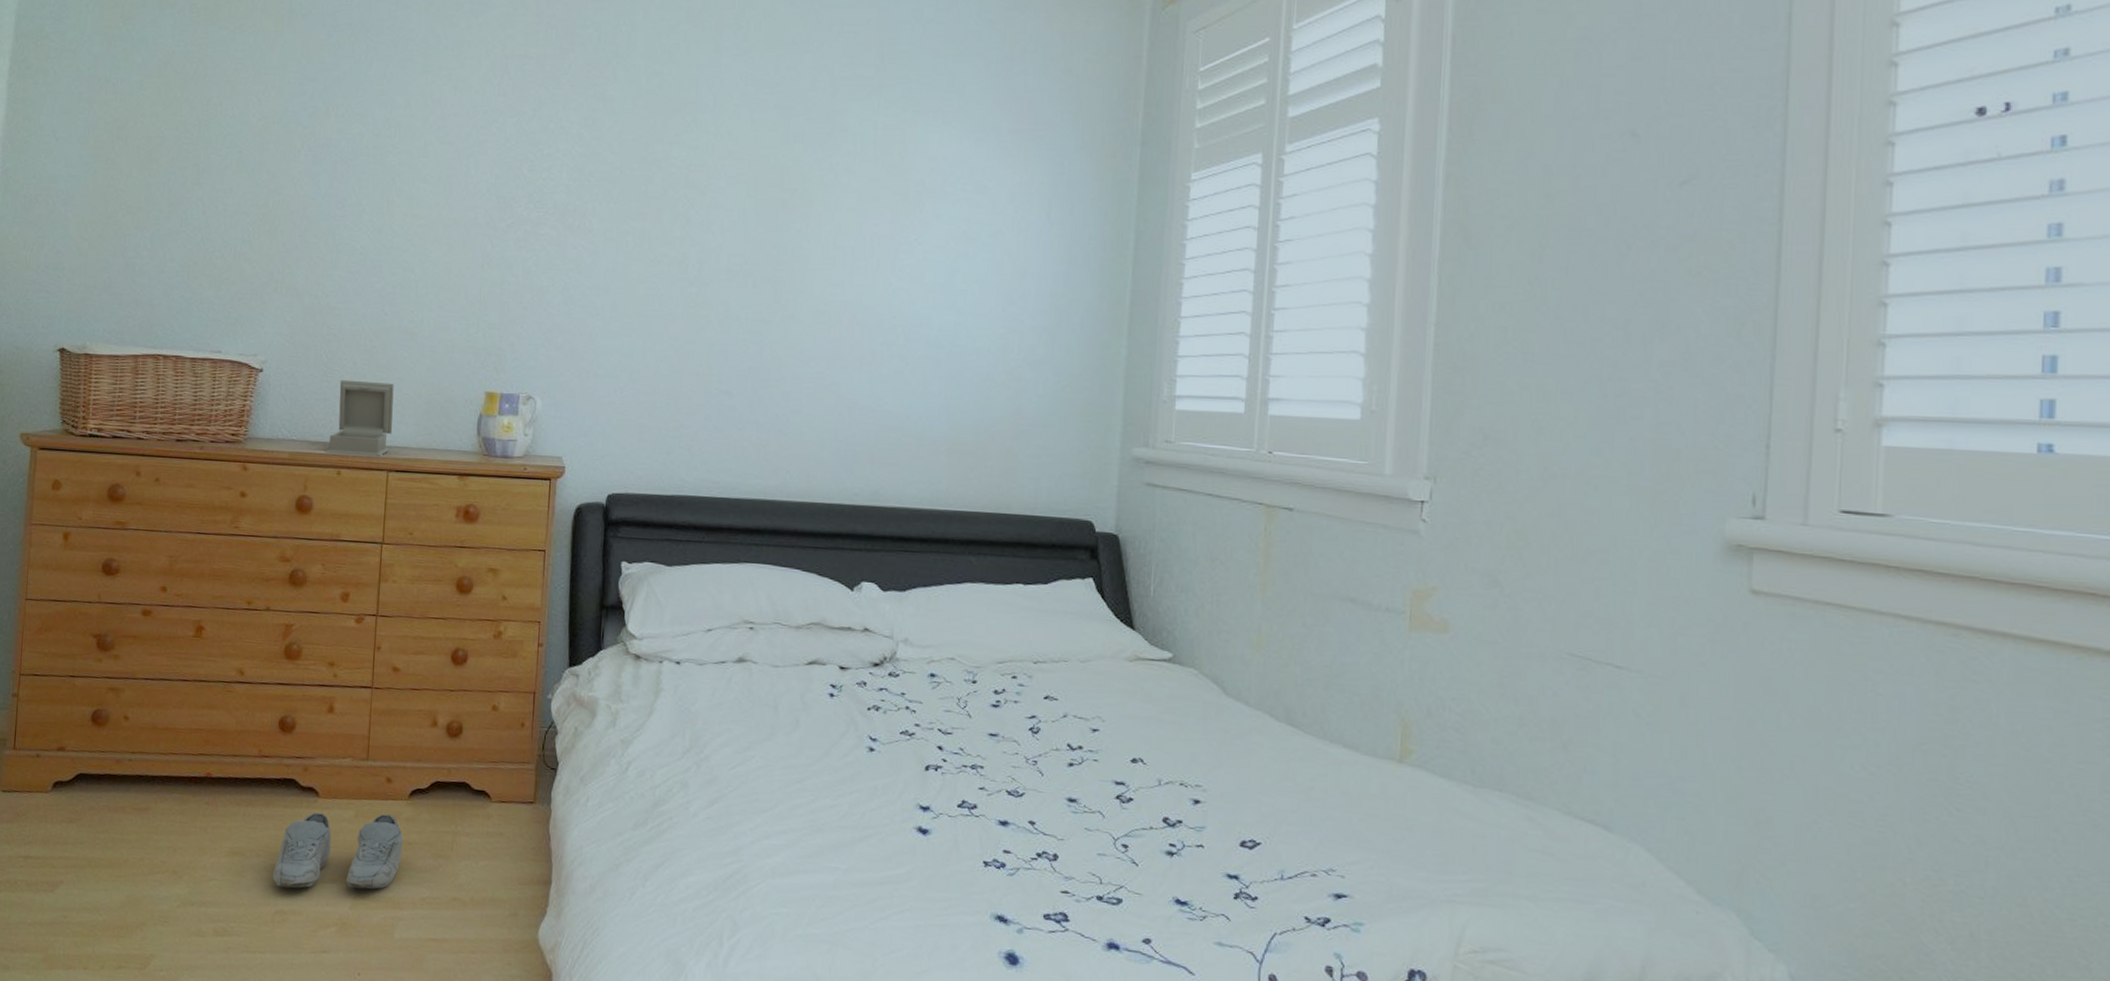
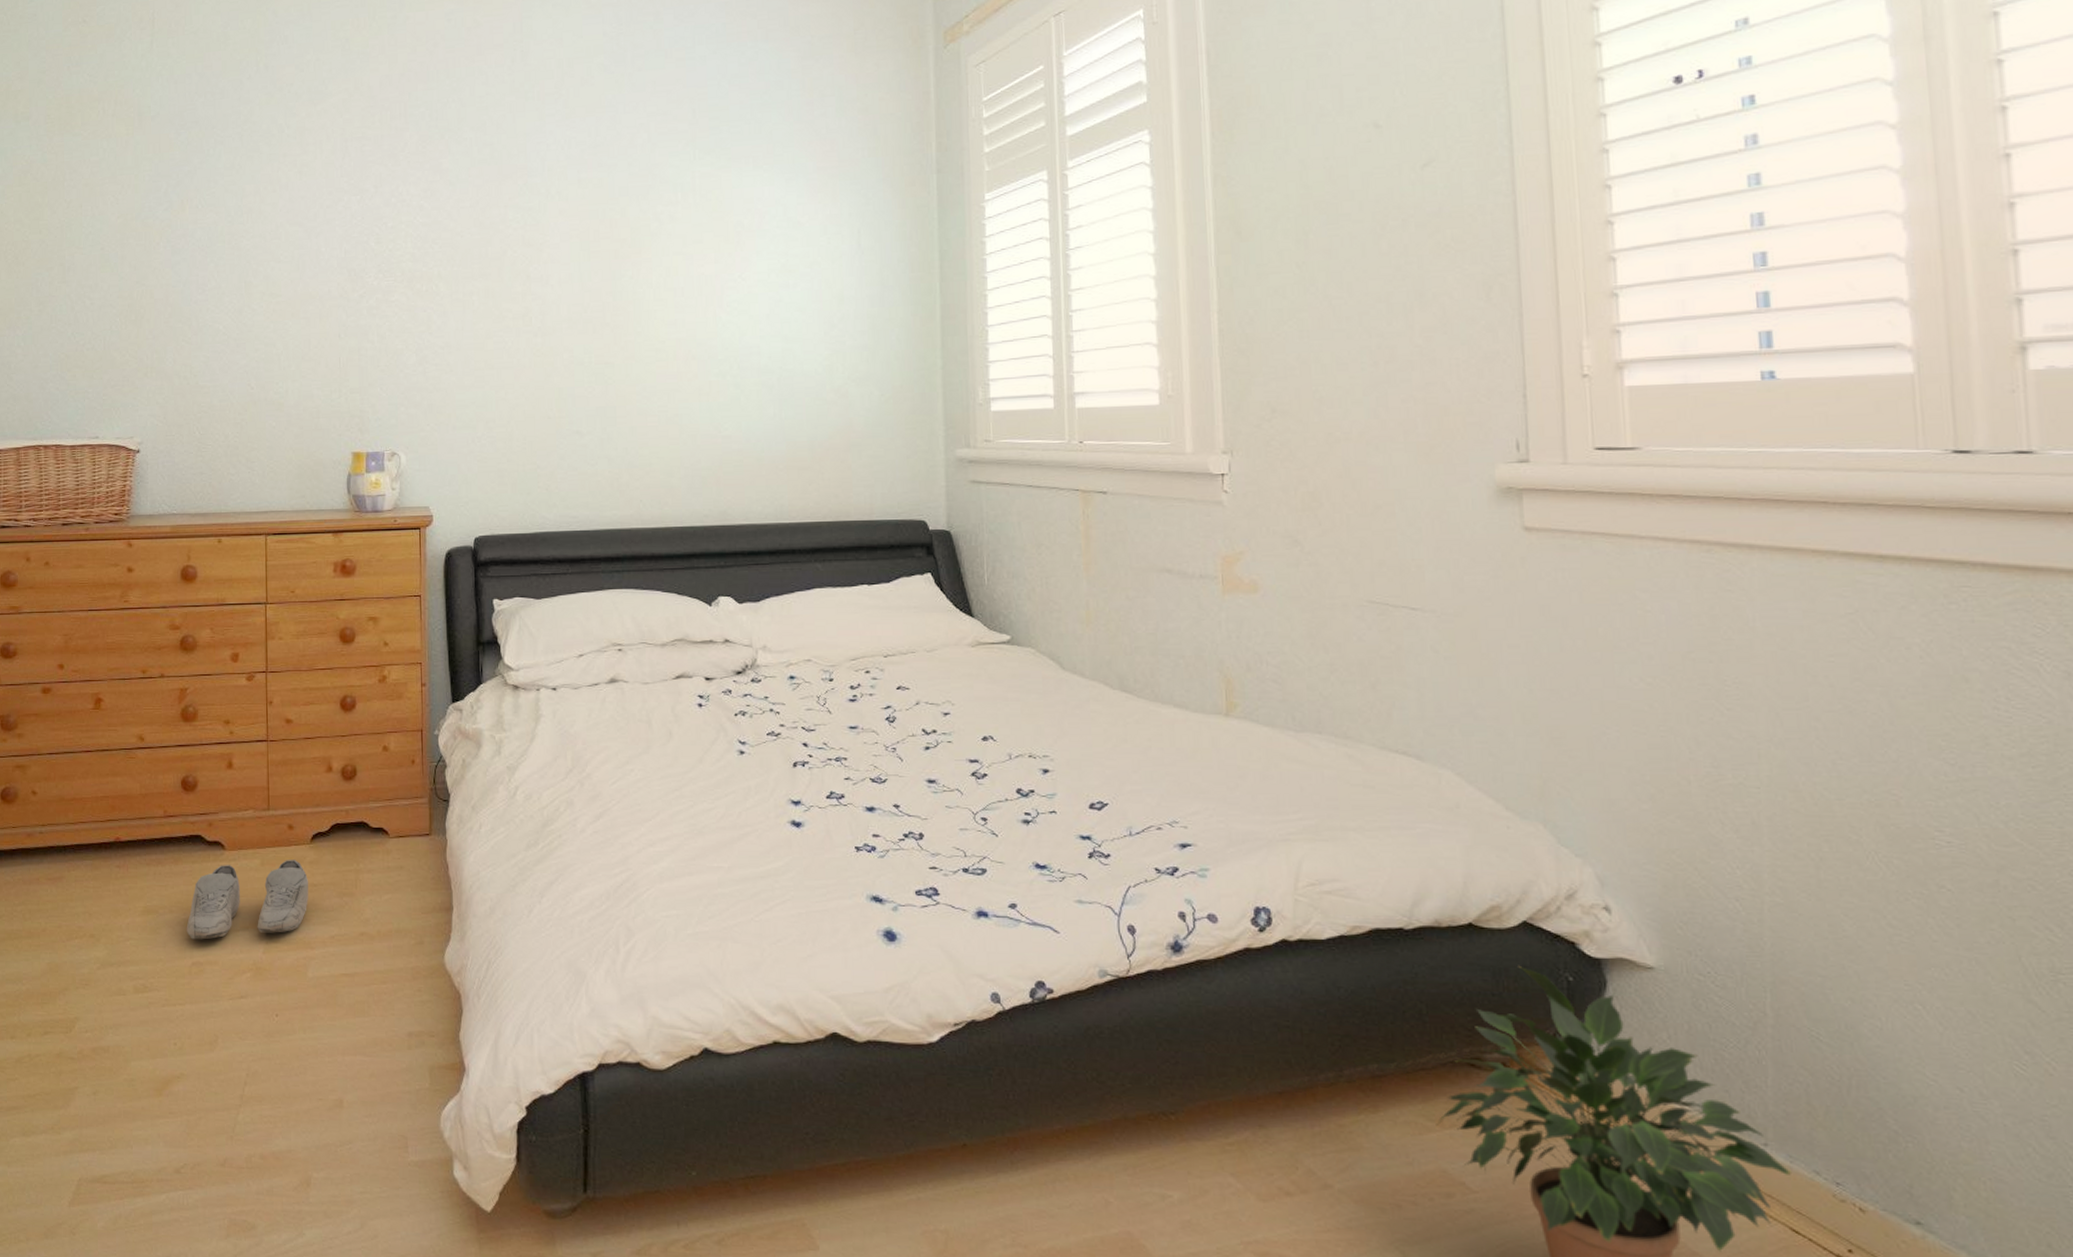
jewelry box: present [325,379,394,457] -> none [205,452,268,524]

